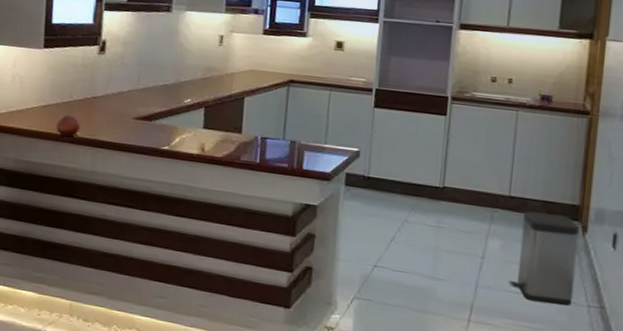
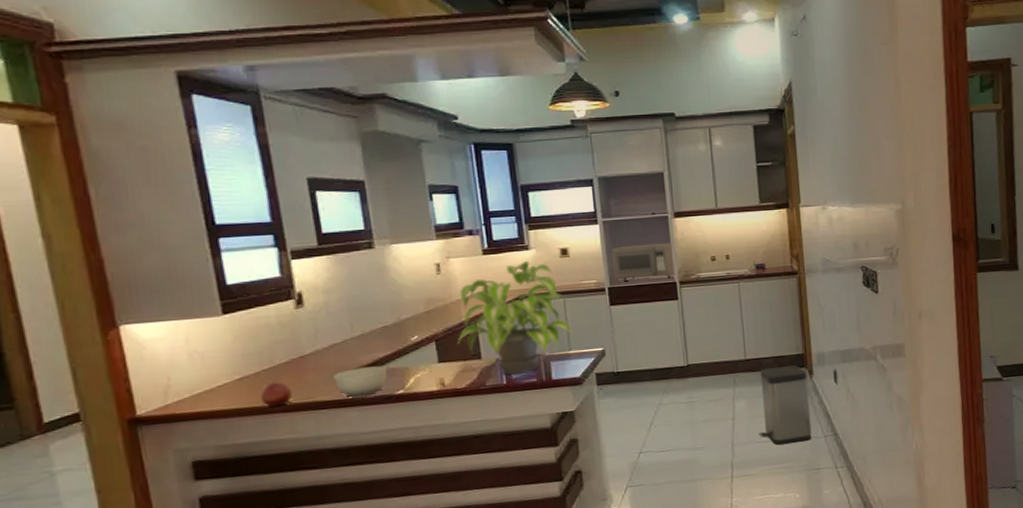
bowl: none [114,117,159,147] -> present [332,365,388,399]
plant: none [223,47,333,157] -> present [457,260,574,375]
microwave: none [384,49,456,92] -> present [611,242,681,282]

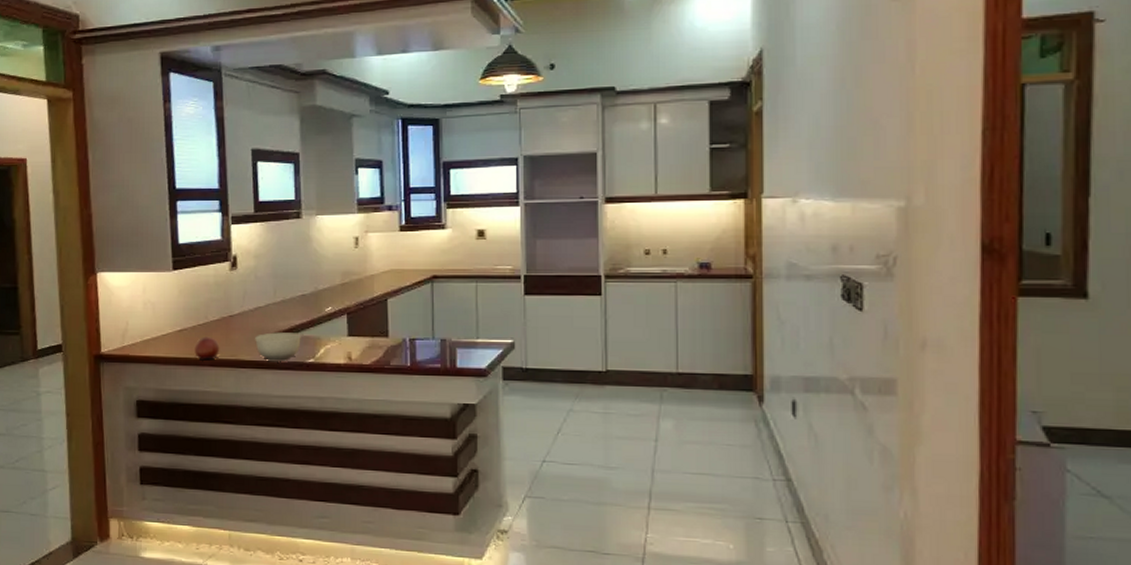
plant: present [457,260,574,375] -> none [367,240,483,357]
microwave: present [611,242,681,282] -> none [531,230,608,271]
pedal bin: present [759,365,812,445] -> none [687,387,756,482]

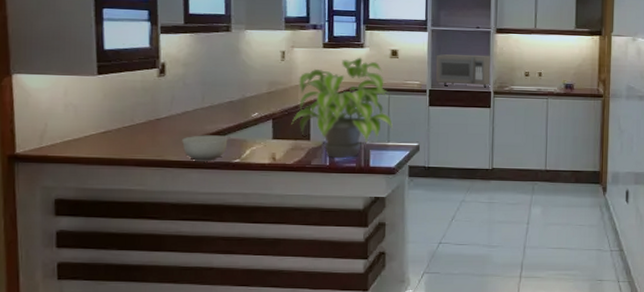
fruit: present [194,336,220,361] -> none [119,138,146,161]
plant: none [367,240,483,357] -> present [291,57,394,158]
microwave: none [531,230,608,271] -> present [435,54,496,88]

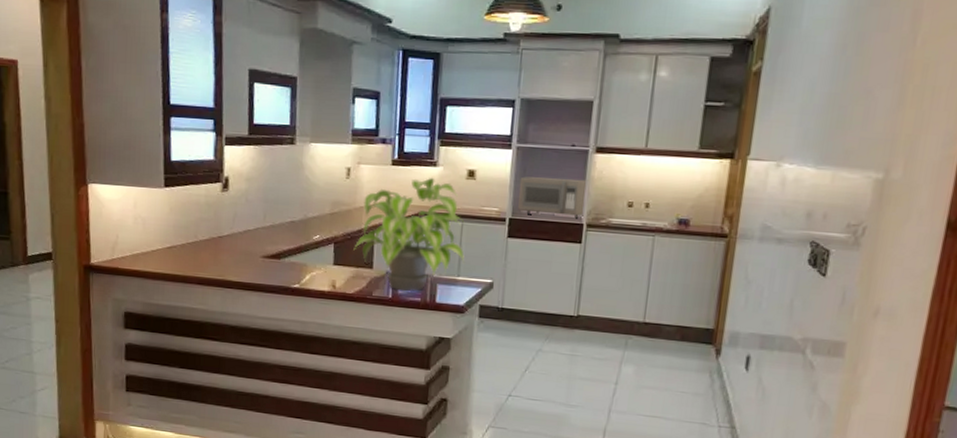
bowl: present [181,135,228,162] -> none [242,256,288,286]

